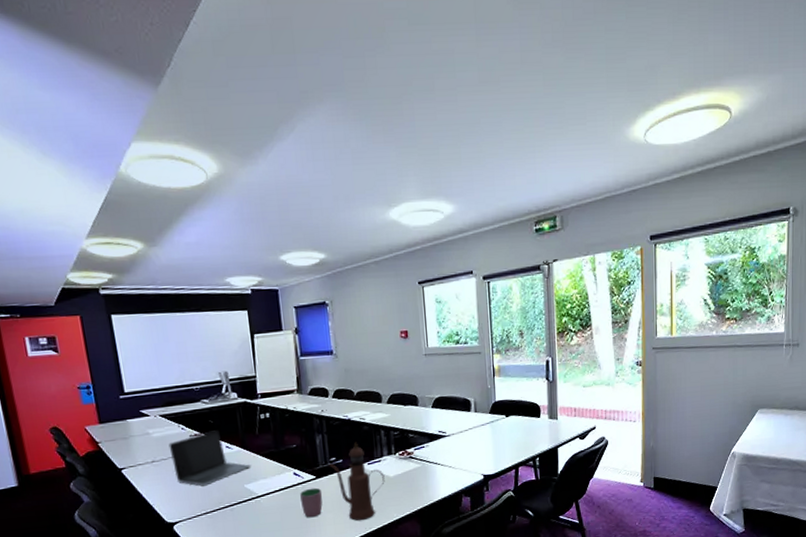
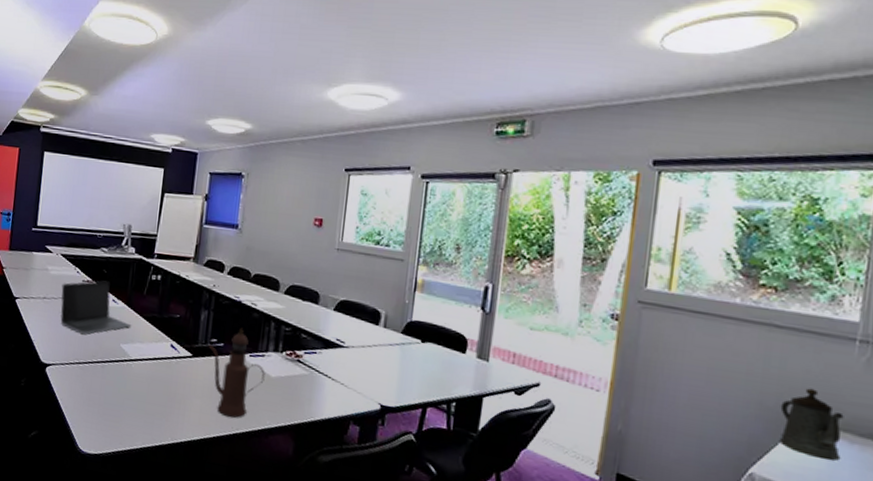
cup: present [300,487,323,518] -> none [170,365,195,399]
coffee pot: none [745,385,781,431] -> present [778,388,844,461]

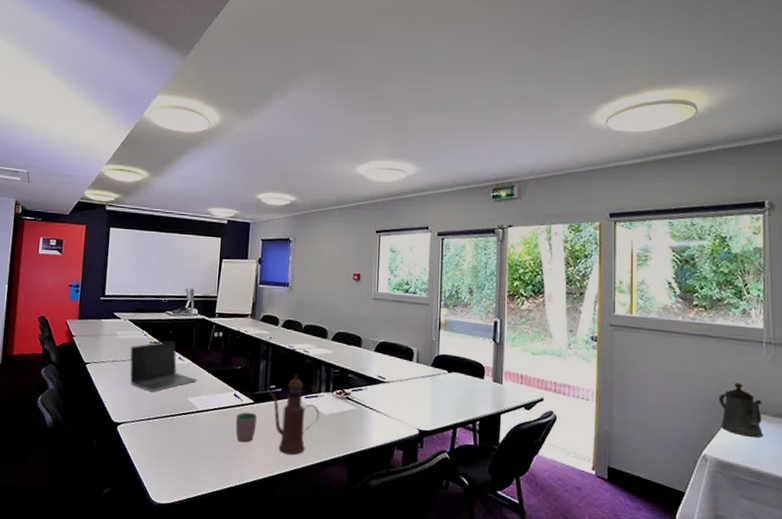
cup: none [170,365,195,399] -> present [235,412,258,443]

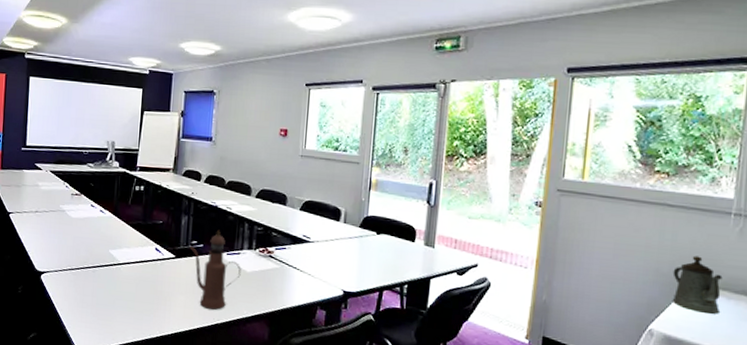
laptop: present [130,341,197,392] -> none [52,193,119,244]
cup: present [235,412,258,443] -> none [157,266,179,296]

